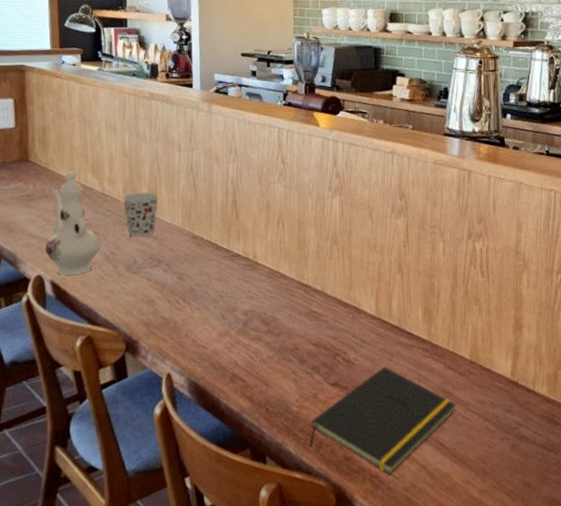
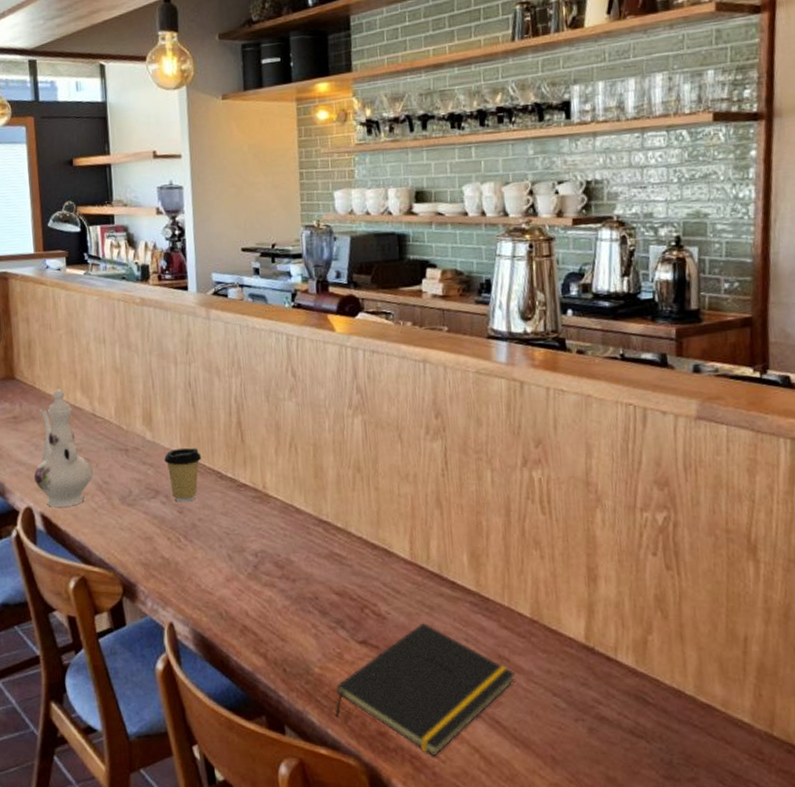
cup: present [122,192,159,237] -> none [114,412,155,464]
coffee cup: none [167,223,201,270] -> present [164,447,202,502]

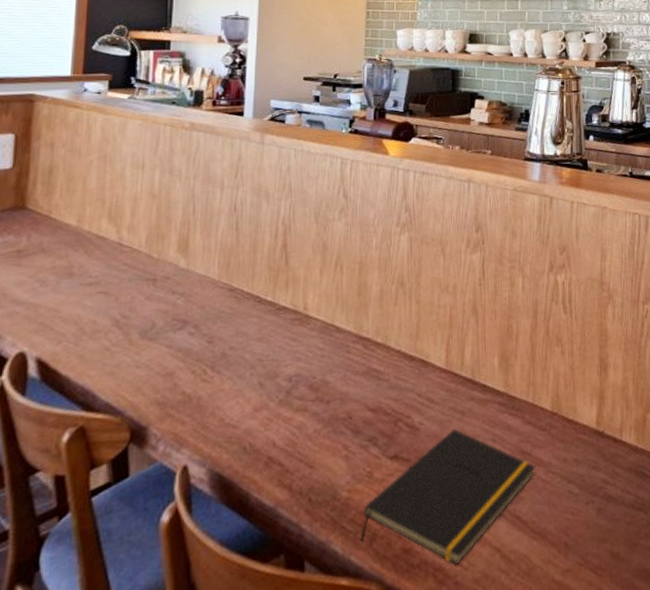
ewer: present [33,389,93,507] -> none [33,217,111,350]
coffee cup: present [164,447,202,502] -> none [198,273,241,332]

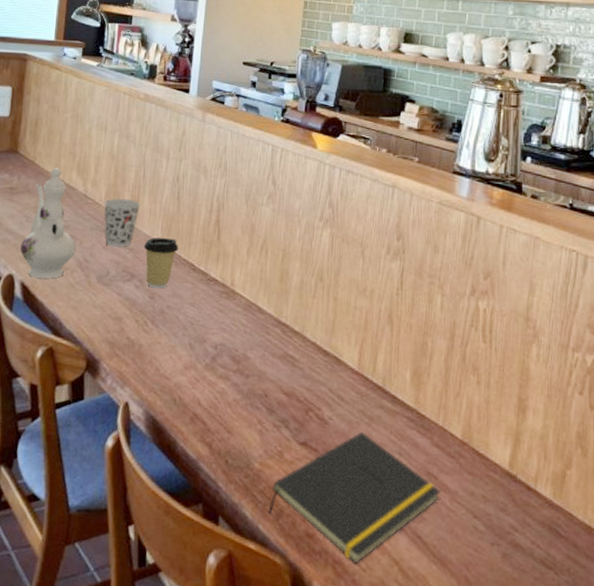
ewer: none [33,217,111,350] -> present [20,167,76,279]
cup: none [144,239,192,294] -> present [103,197,141,247]
coffee cup: none [198,273,241,332] -> present [144,237,179,289]

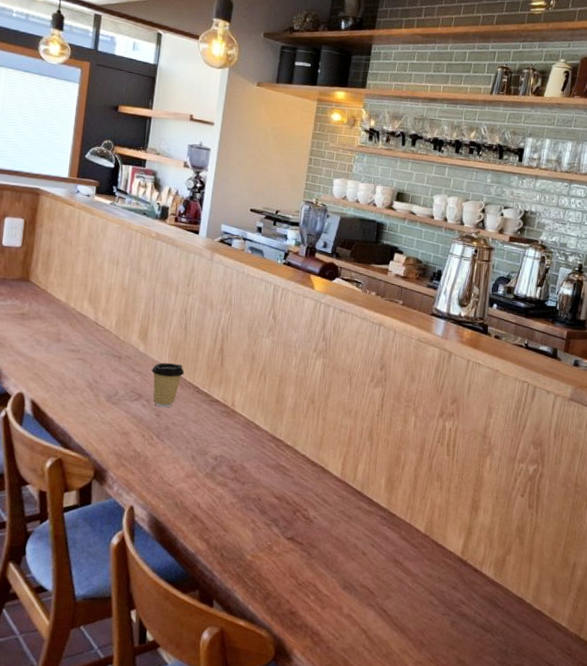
ewer: present [20,167,76,279] -> none [30,296,87,398]
cup: present [103,197,141,247] -> none [114,326,150,370]
notepad: present [268,431,441,563] -> none [257,528,405,634]

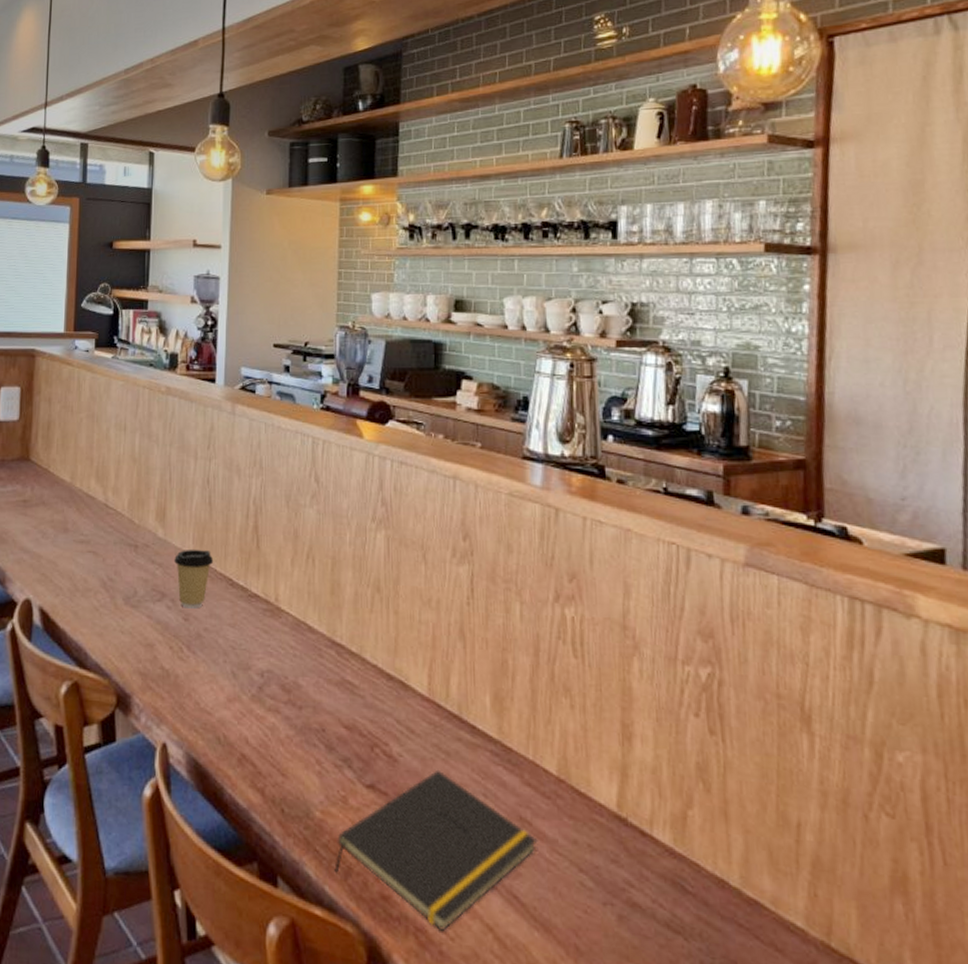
notepad: none [257,528,405,634] -> present [334,769,538,931]

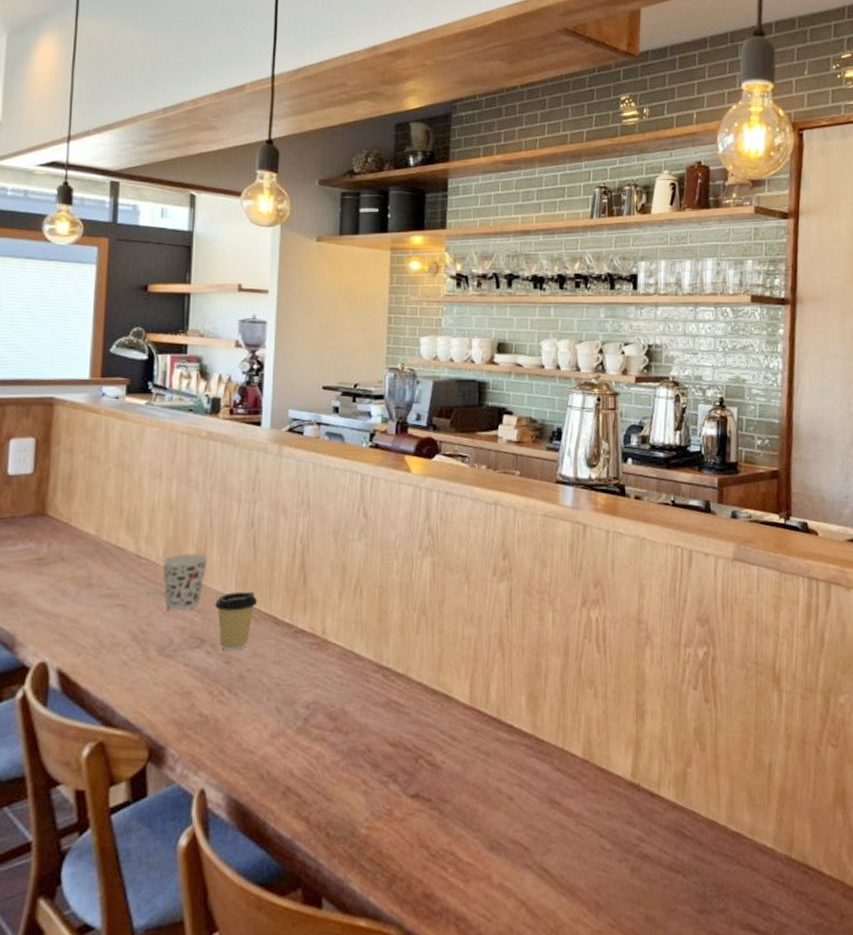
cup: none [127,506,169,562] -> present [161,553,209,610]
notepad: present [334,769,538,931] -> none [379,769,566,915]

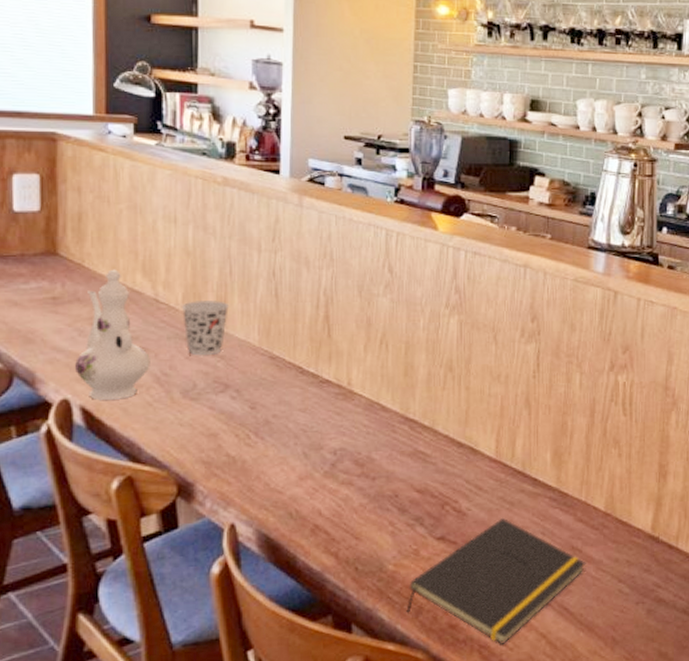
ewer: none [54,527,129,662] -> present [74,269,150,400]
coffee cup: present [215,591,258,652] -> none [238,340,282,397]
notepad: none [379,769,566,915] -> present [406,517,586,644]

